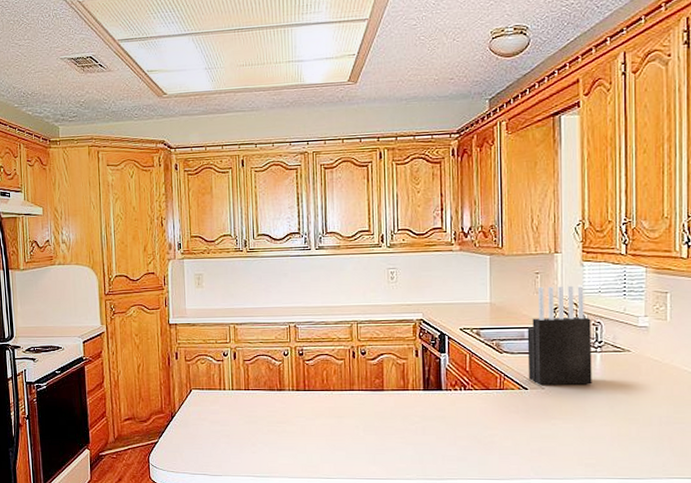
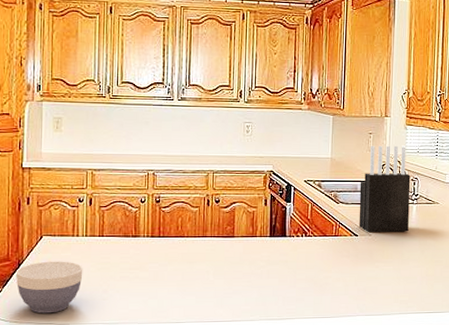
bowl: none [169,414,232,465] -> present [15,261,83,314]

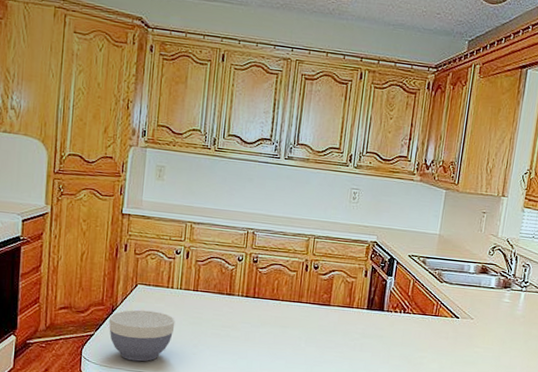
knife block: present [358,145,411,232] -> none [461,225,523,320]

